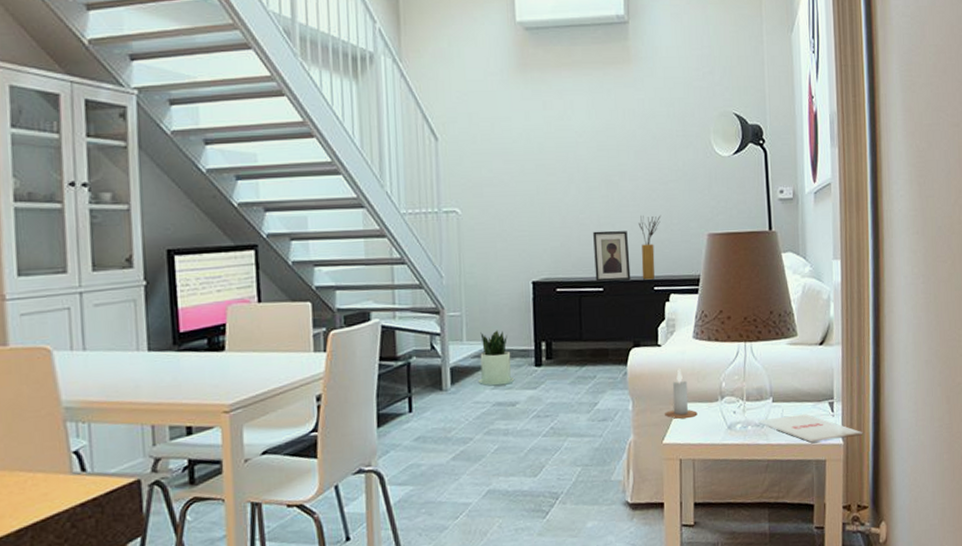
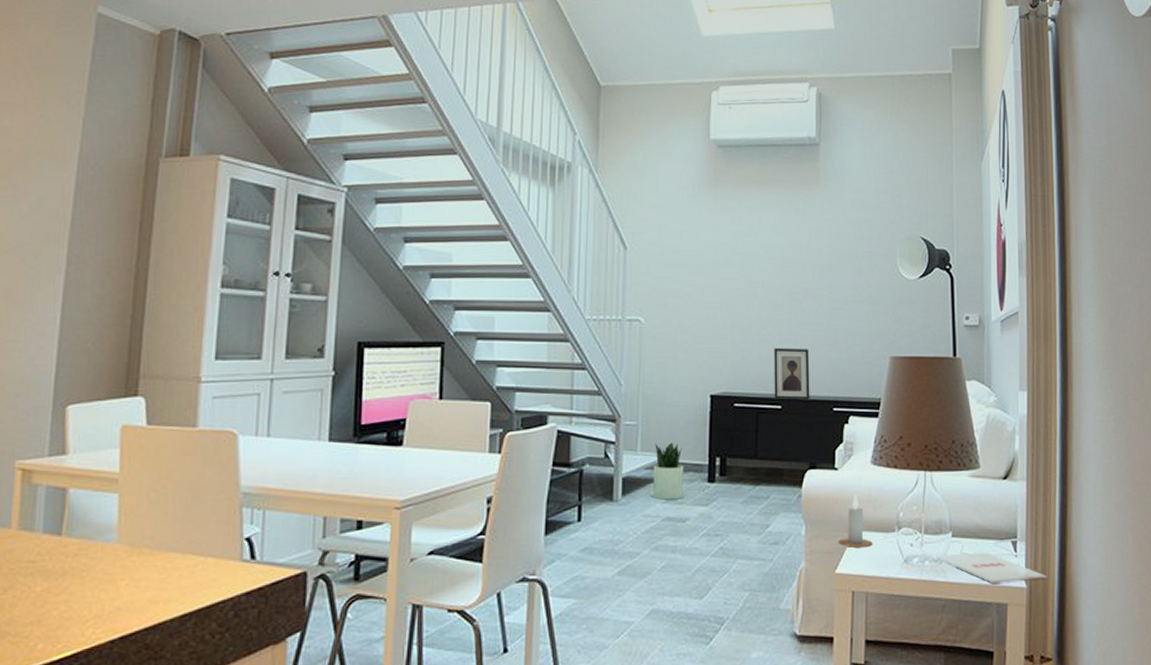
vase: present [638,215,661,280] -> none [820,335,844,400]

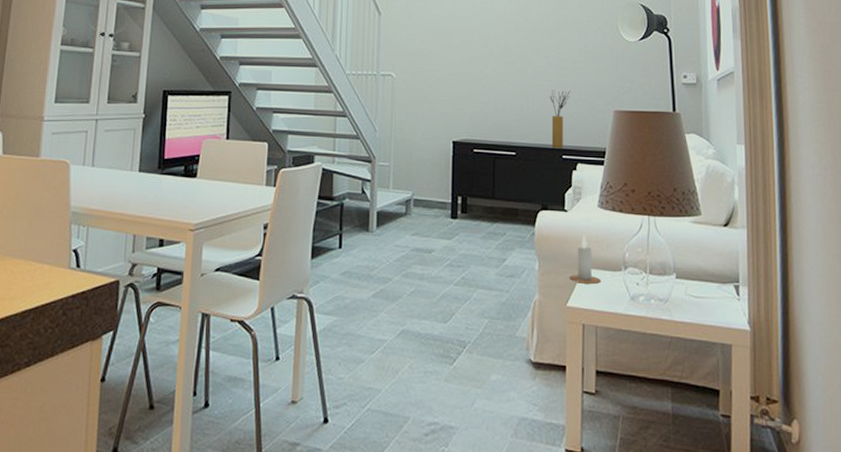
planter: present [649,442,687,500] -> none [400,182,432,233]
picture frame: present [774,348,810,400] -> none [509,101,541,148]
vase: none [820,335,844,400] -> present [549,90,571,148]
magazine: present [935,552,1048,584] -> none [660,294,771,325]

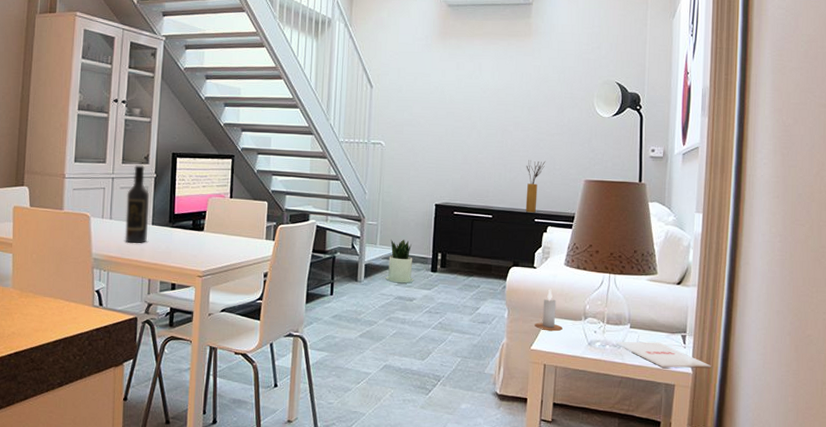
wine bottle: none [108,105,136,194] -> present [125,165,149,244]
planter: none [400,182,432,233] -> present [385,239,414,284]
magazine: none [660,294,771,325] -> present [615,341,712,369]

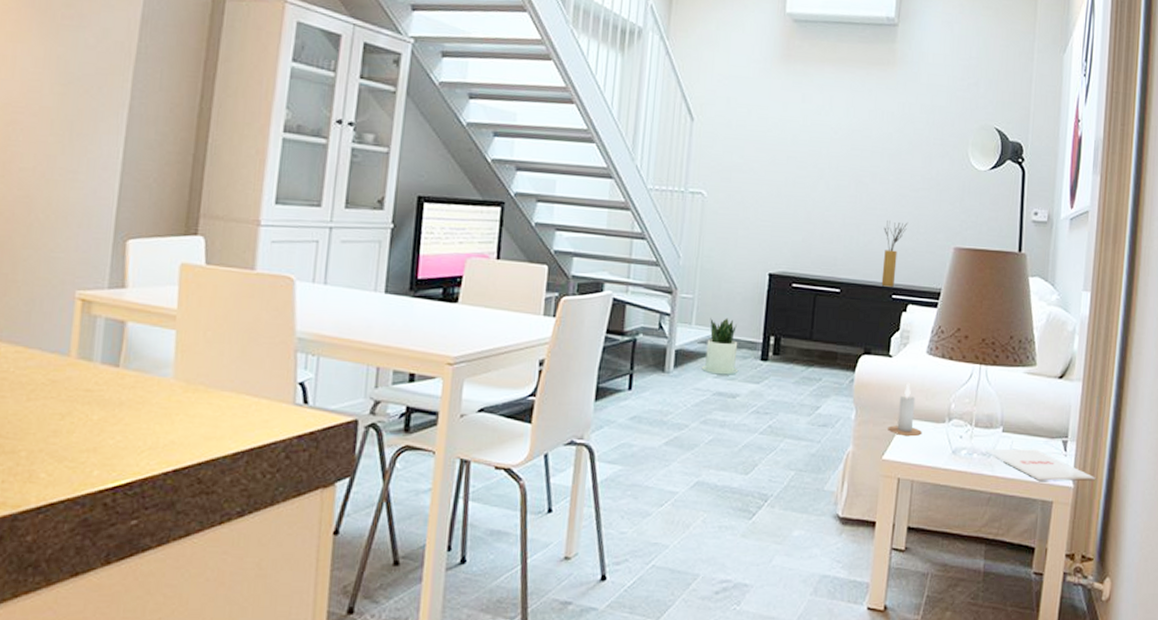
wine bottle: present [125,165,149,244] -> none [344,211,382,319]

